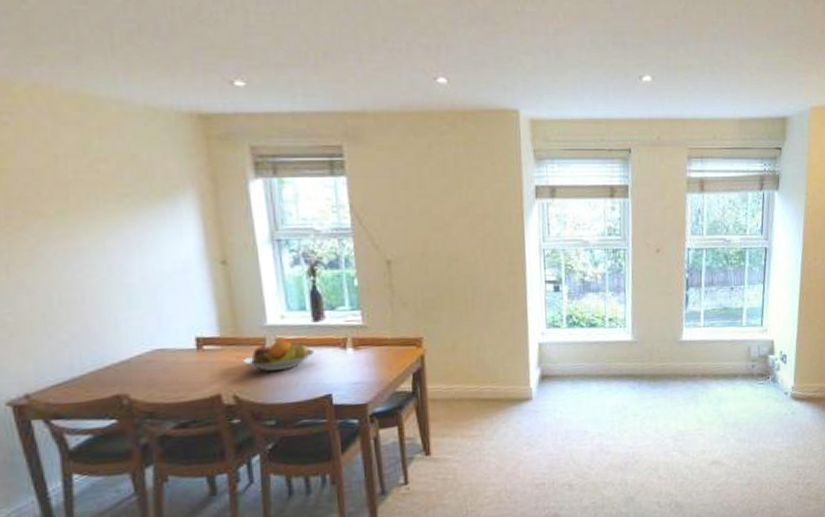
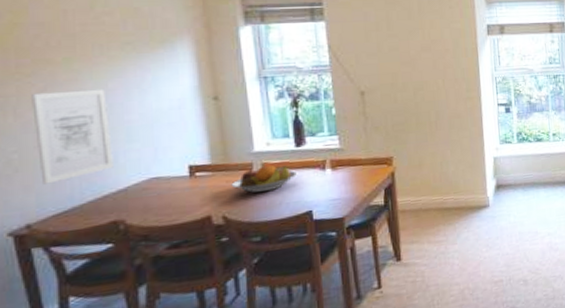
wall art: none [24,247,115,352] -> present [32,88,114,185]

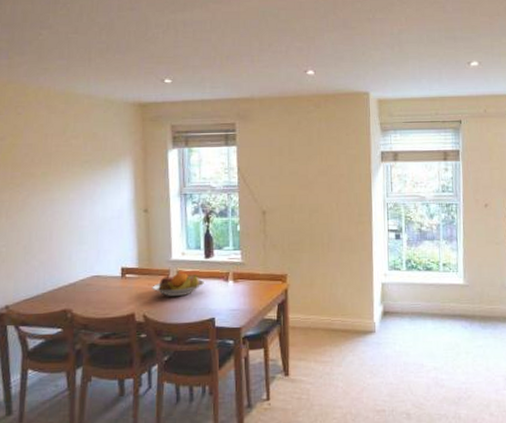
wall art: present [32,88,114,185] -> none [18,198,68,274]

